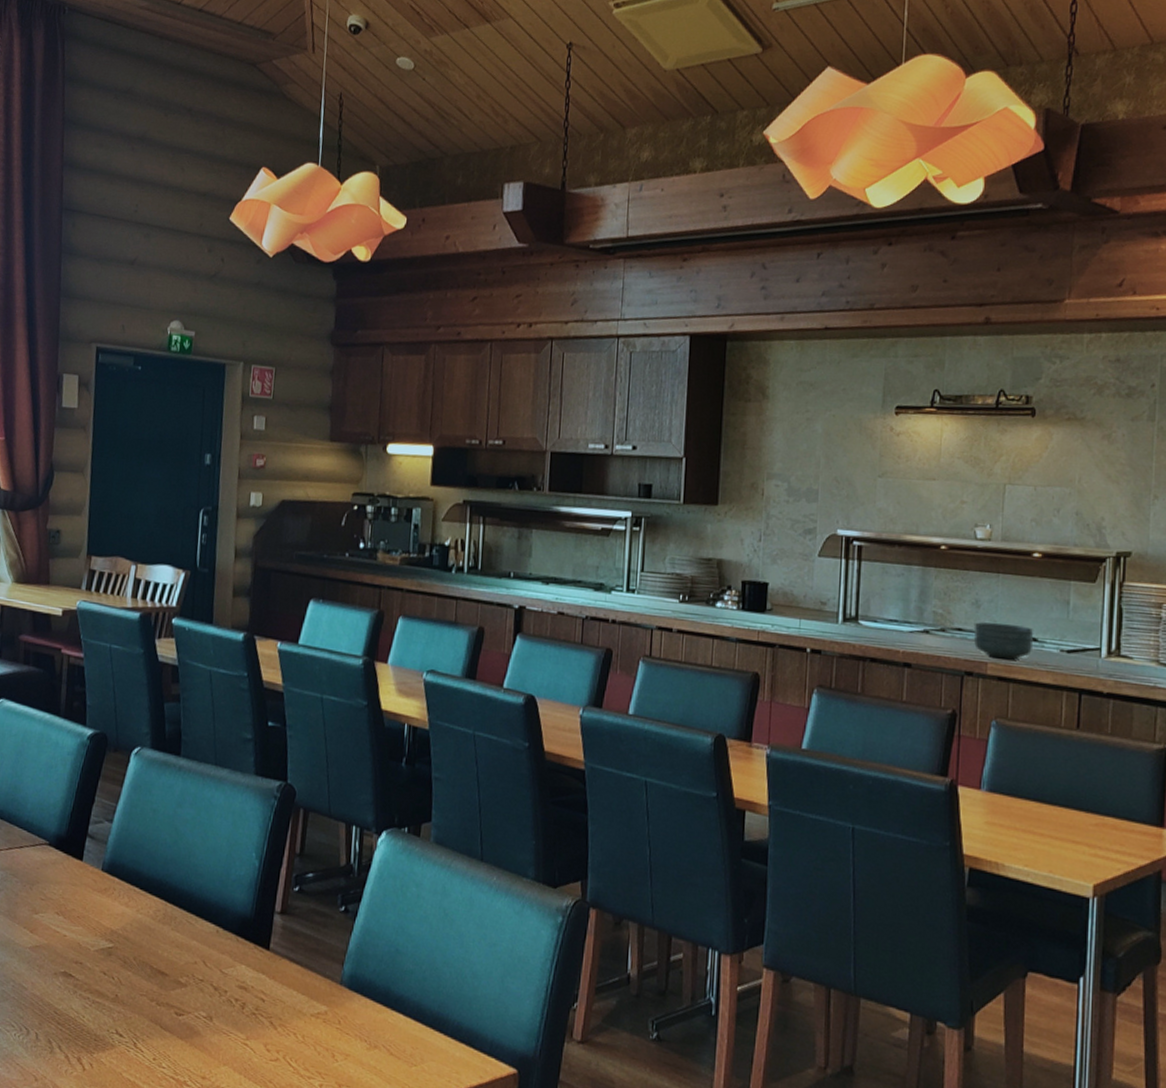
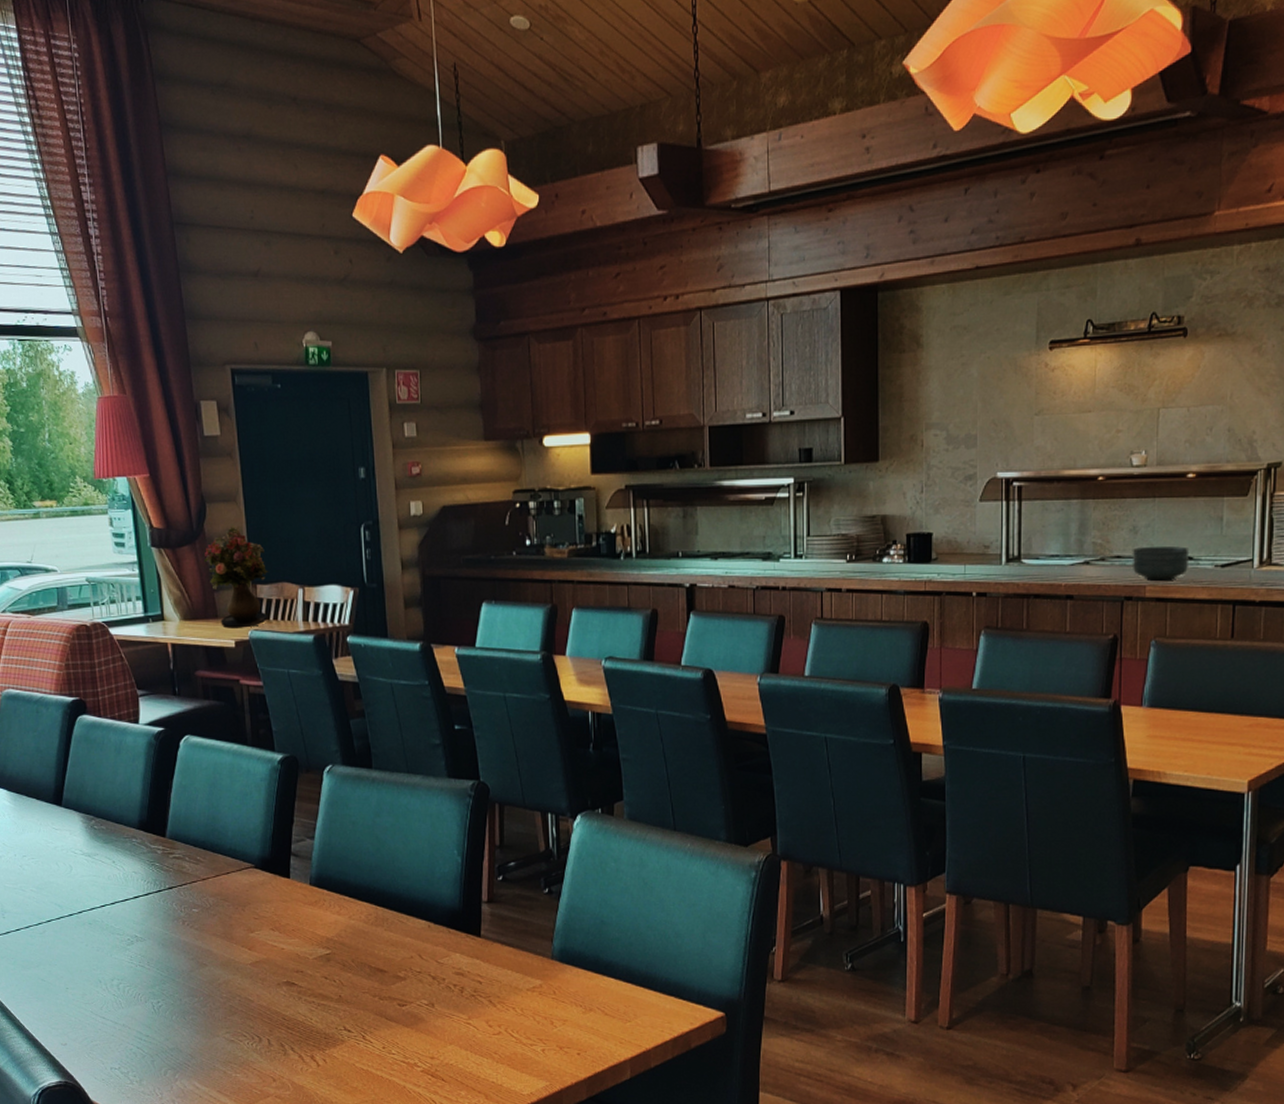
bouquet: none [44,496,106,598] -> present [204,525,269,628]

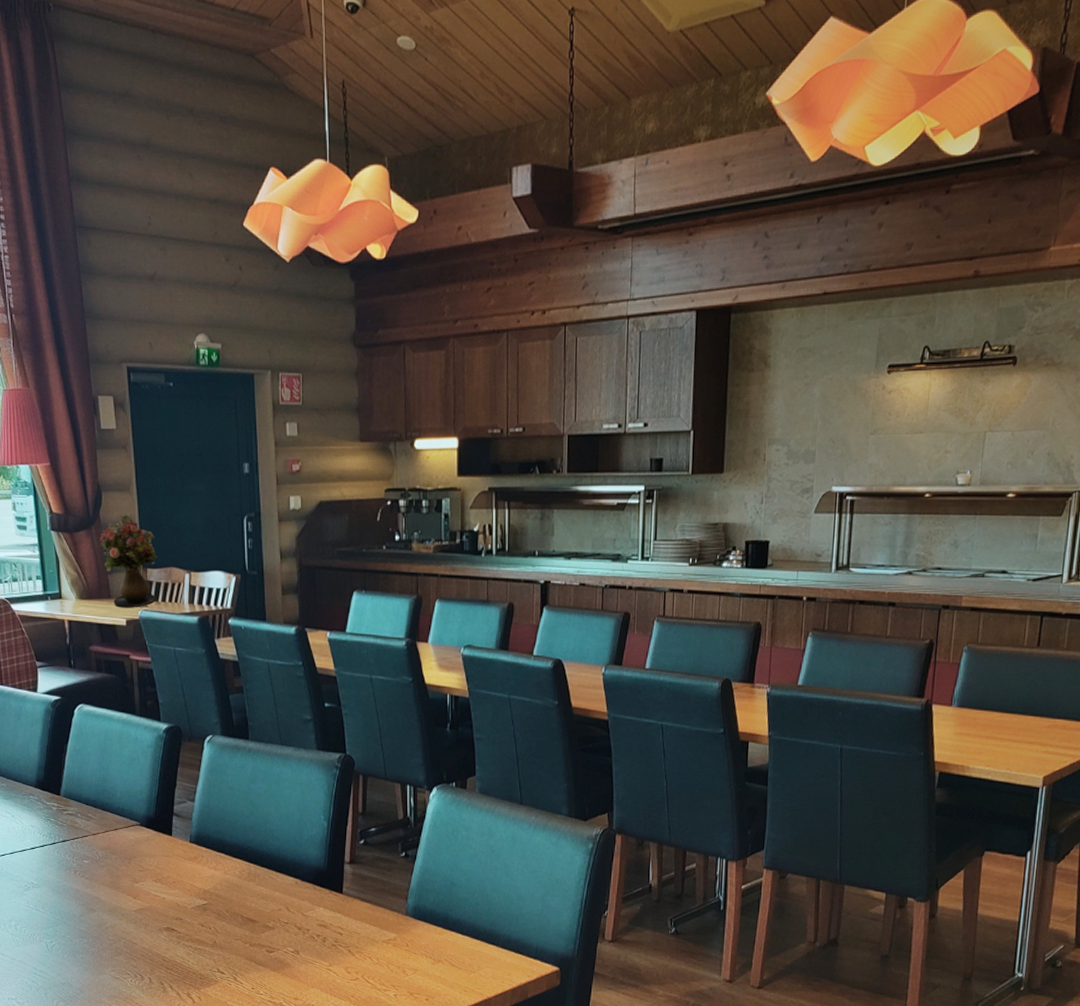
bowl: present [1131,546,1190,581] -> none [950,560,1005,592]

